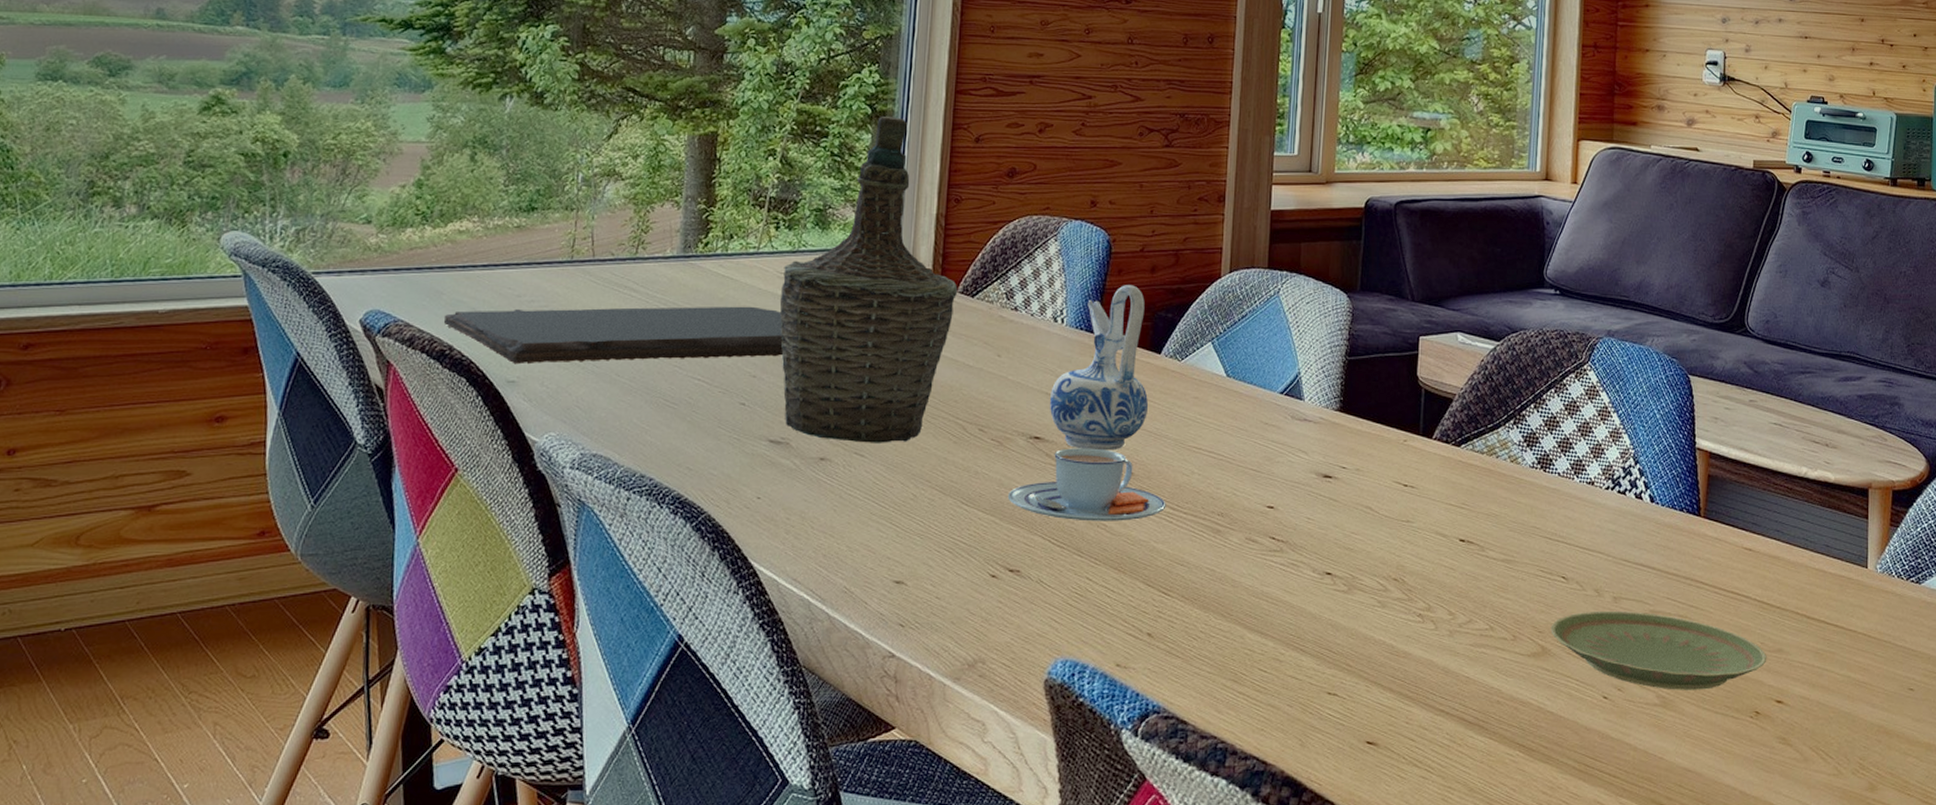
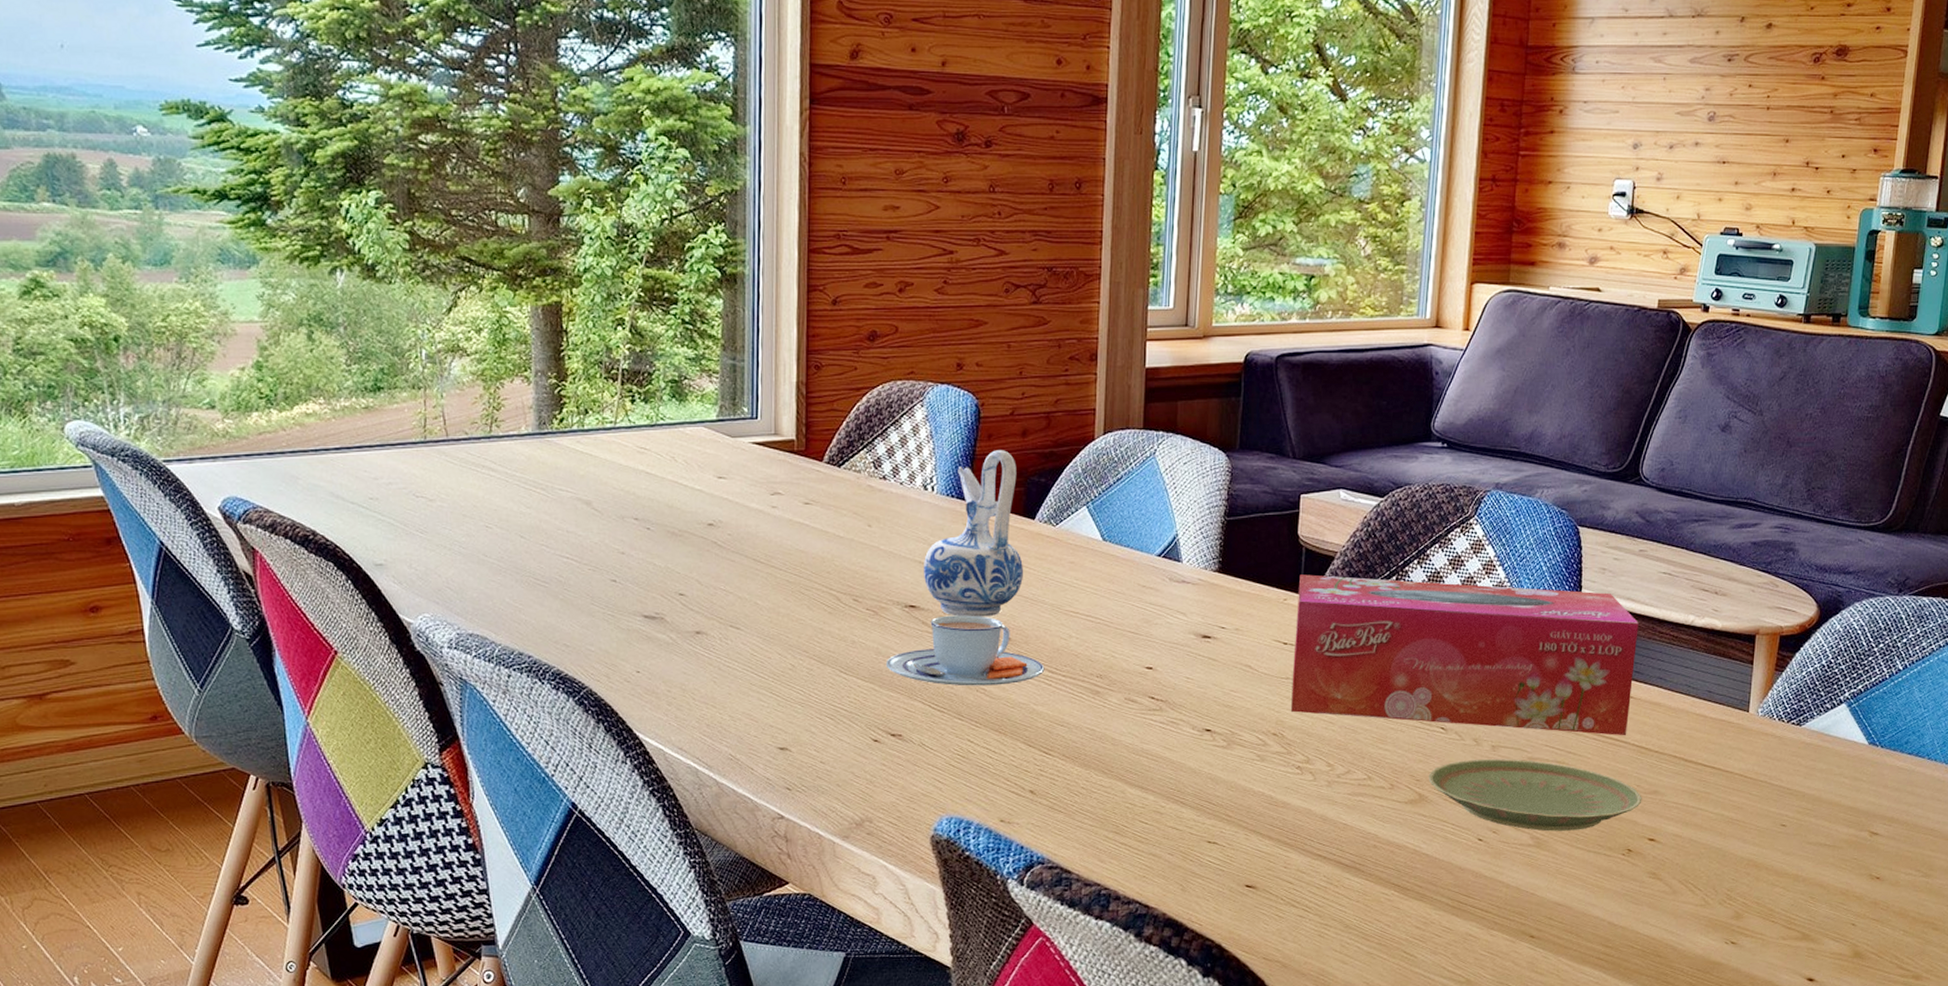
cutting board: present [443,306,784,365] -> none [302,482,651,548]
bottle: present [779,117,958,443] -> none [642,280,824,616]
tissue box: none [1412,416,1753,590] -> present [1291,574,1639,736]

